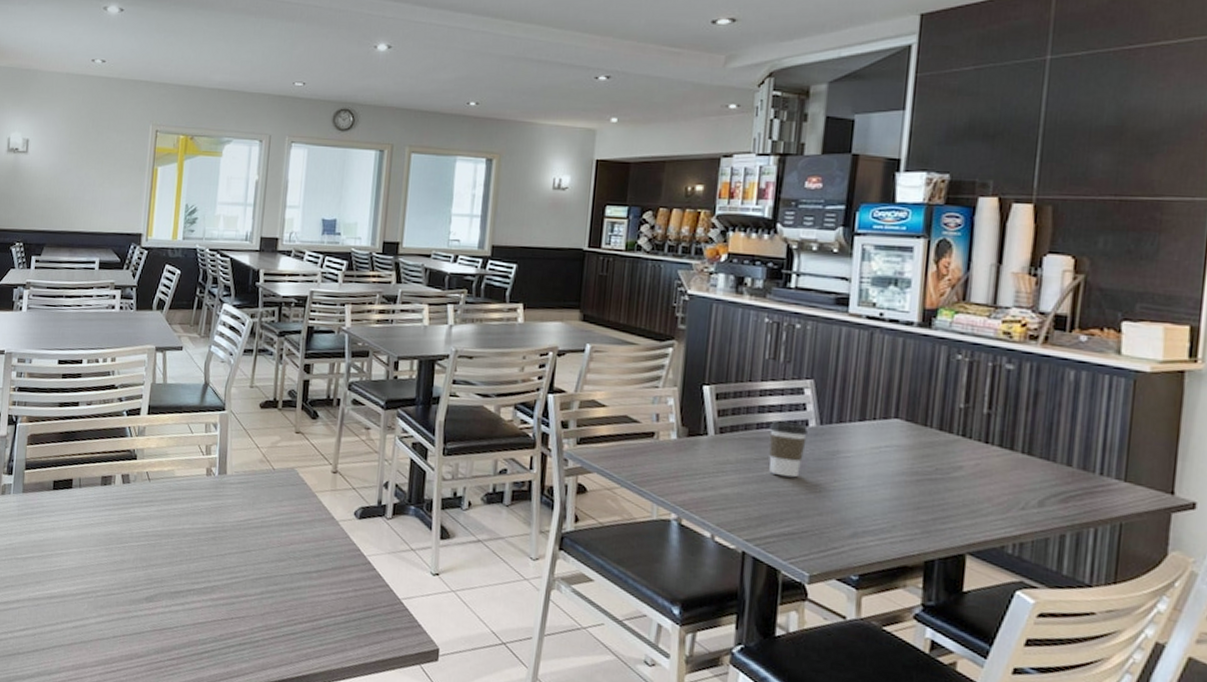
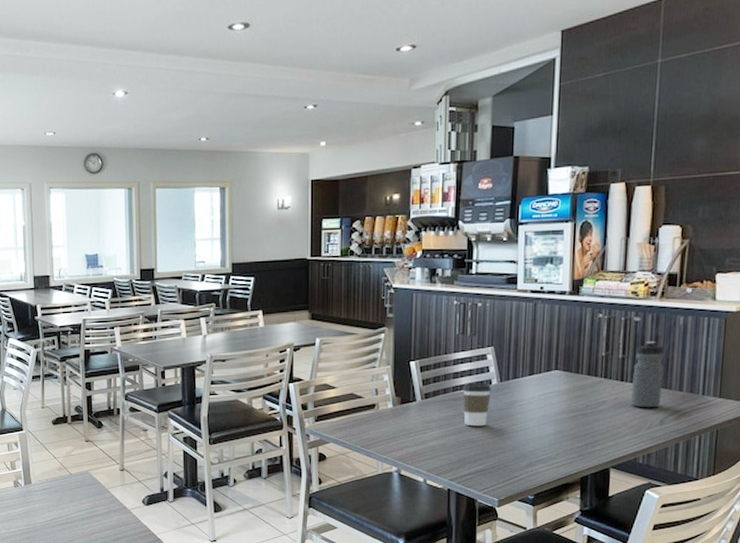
water bottle: none [998,396,1047,484] -> present [631,340,664,408]

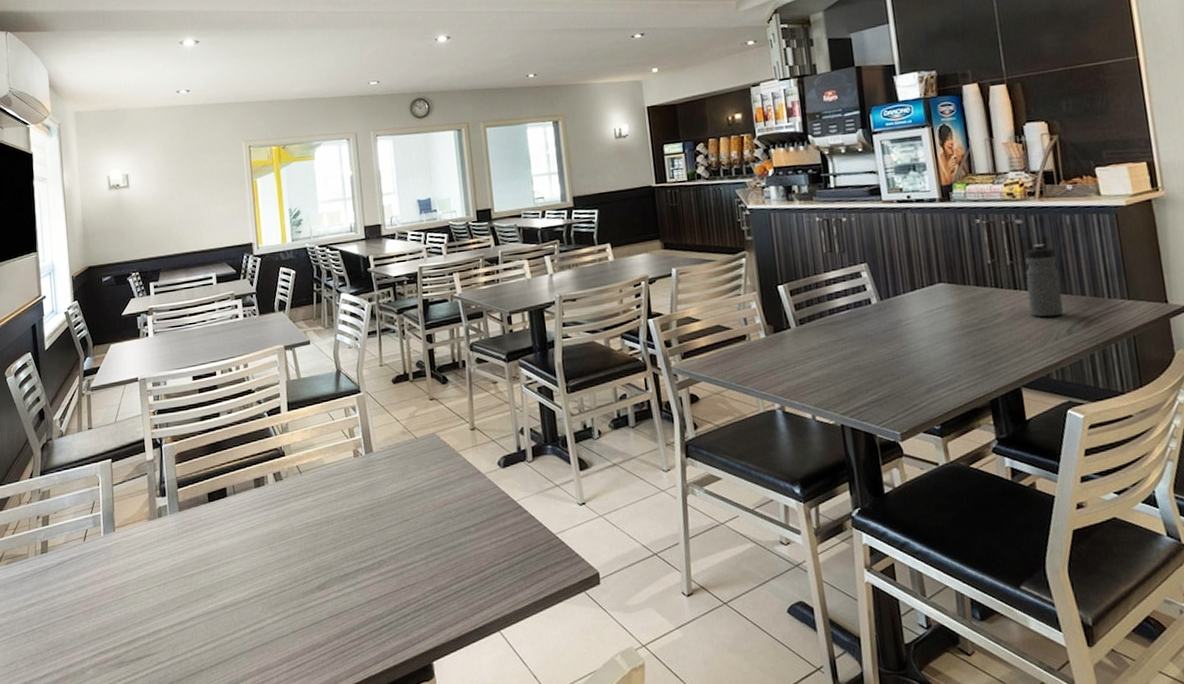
coffee cup: present [463,383,491,427] -> none [840,303,873,352]

